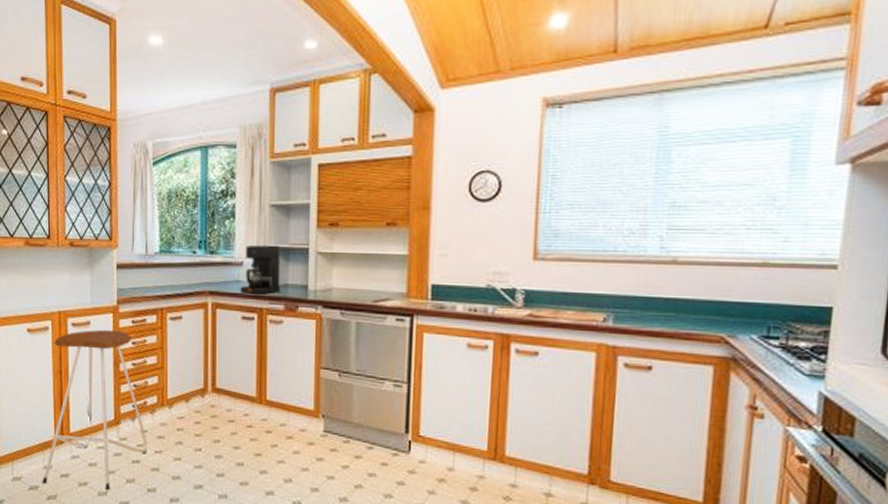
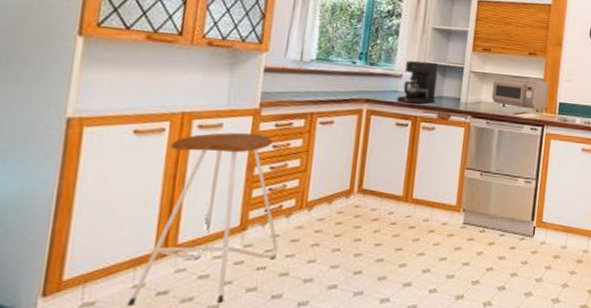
microwave: none [344,256,421,298] -> present [491,76,551,112]

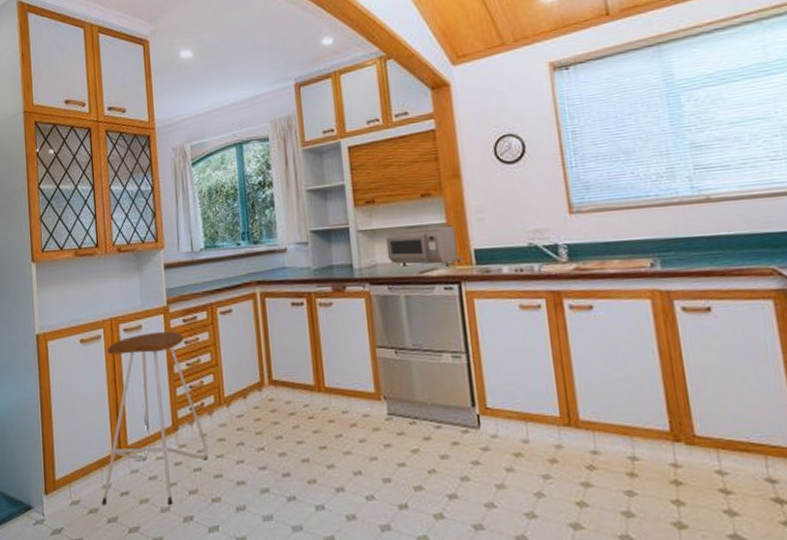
coffee maker: present [396,60,438,104] -> none [286,228,326,280]

